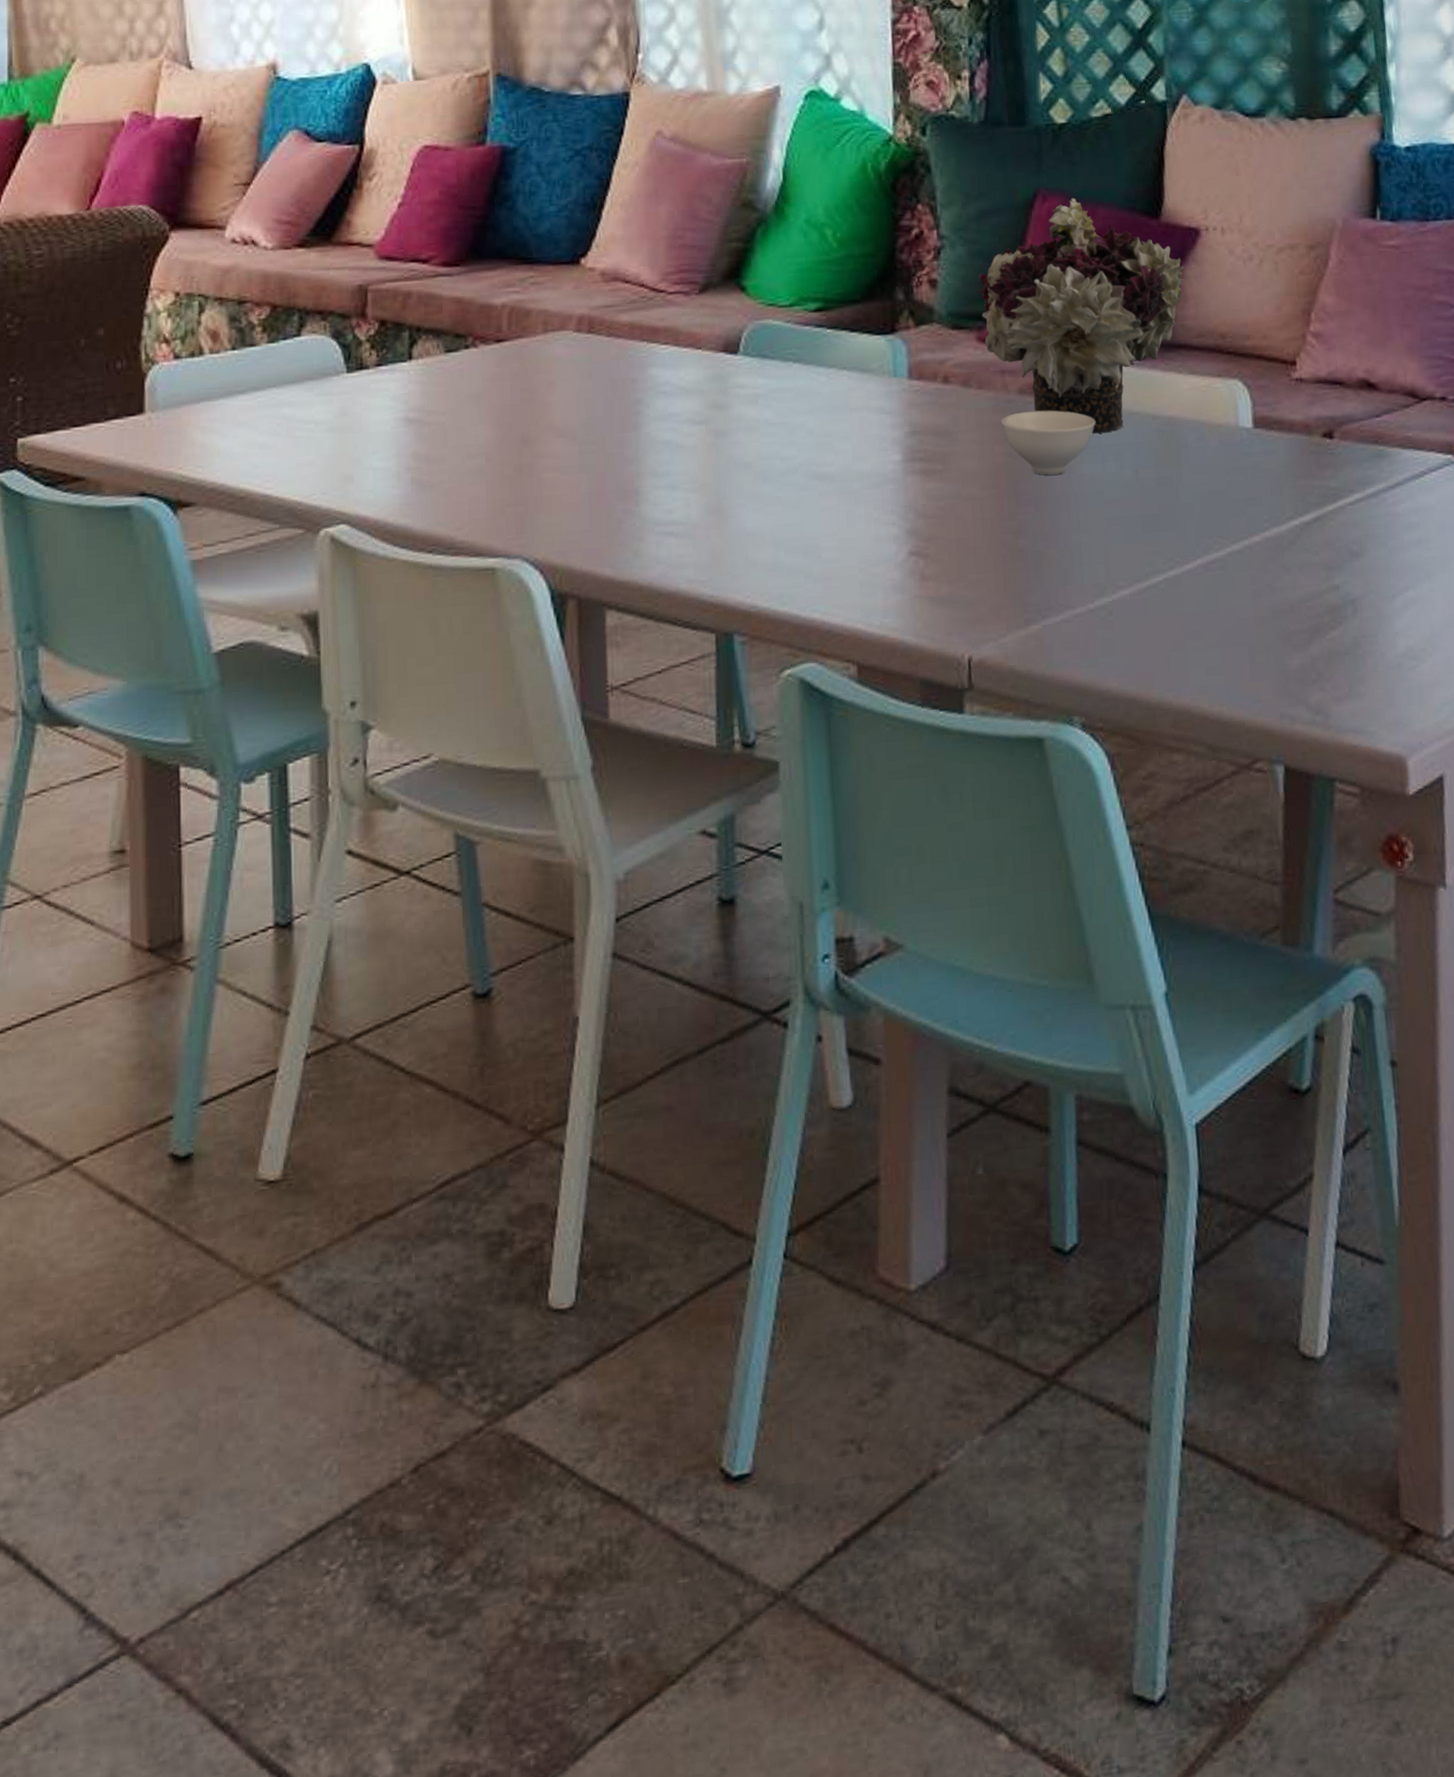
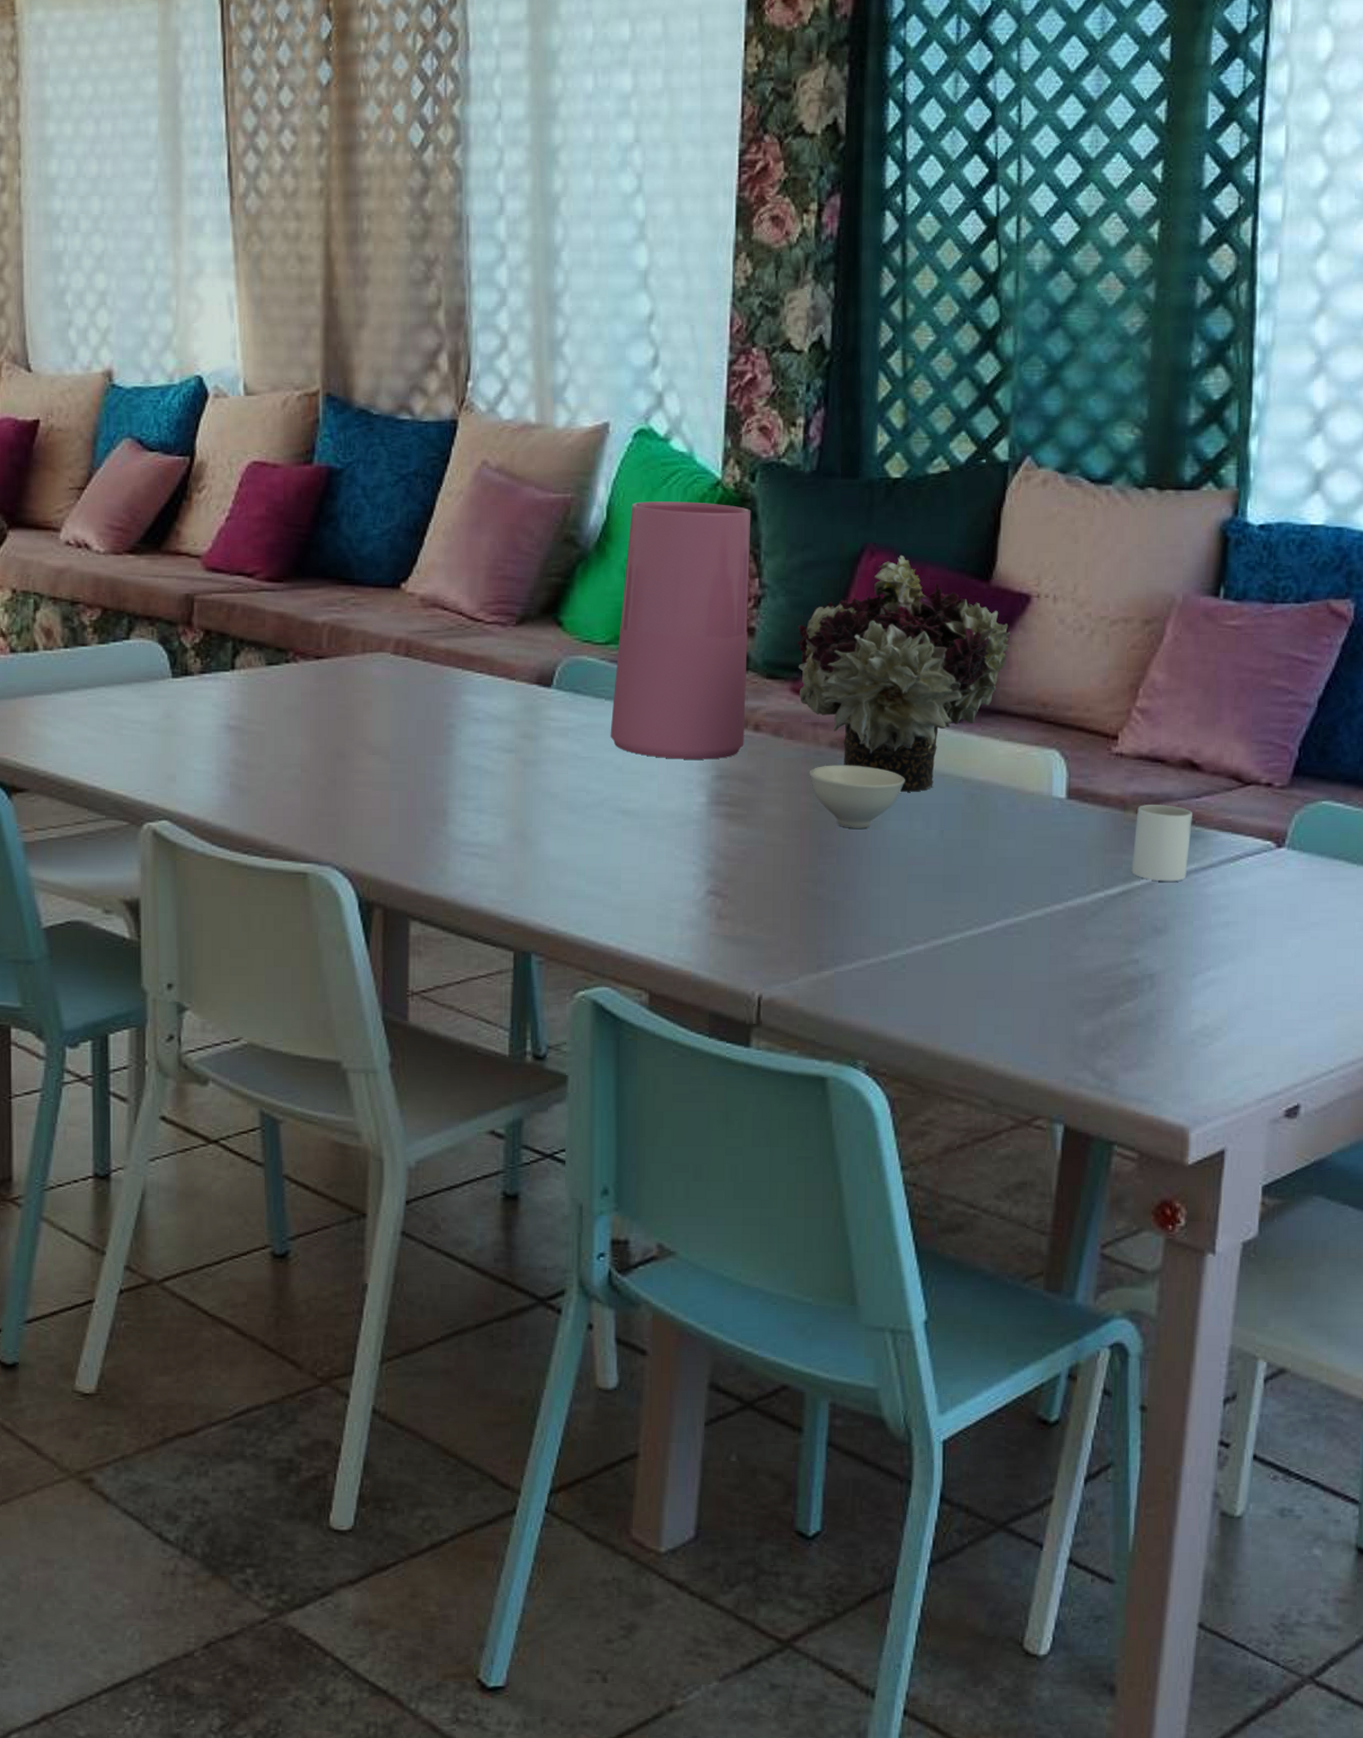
vase: none [800,158,935,418] -> present [610,501,751,760]
cup: none [1321,426,1376,504] -> present [1132,804,1192,882]

